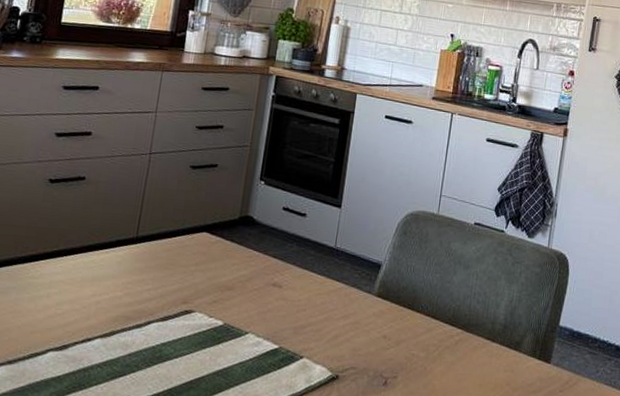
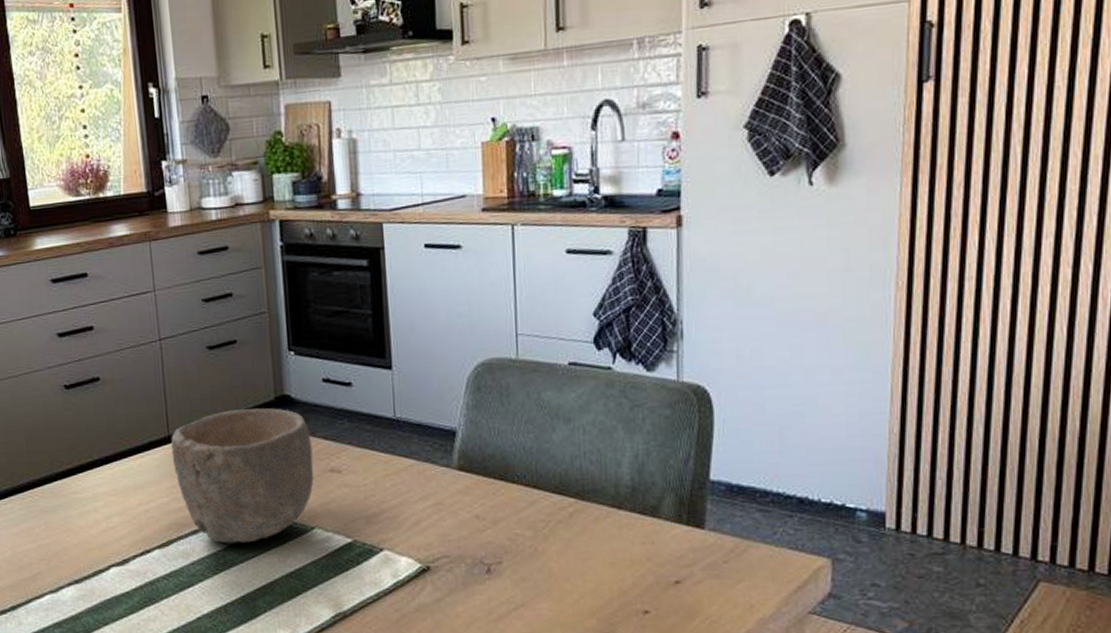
bowl: none [134,222,263,341] -> present [171,408,314,544]

